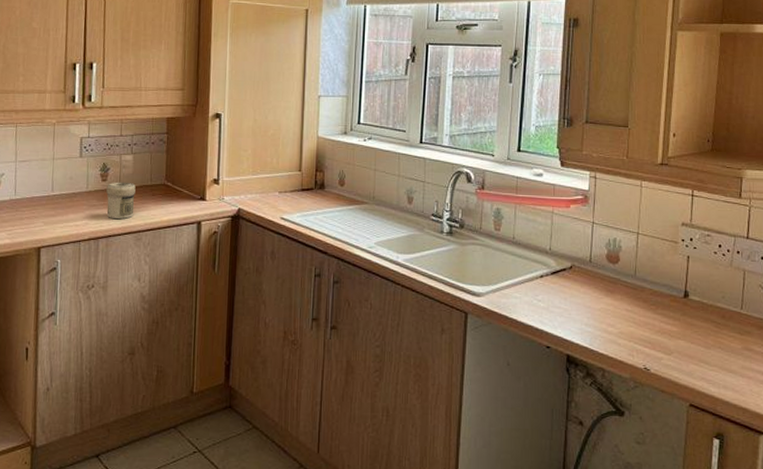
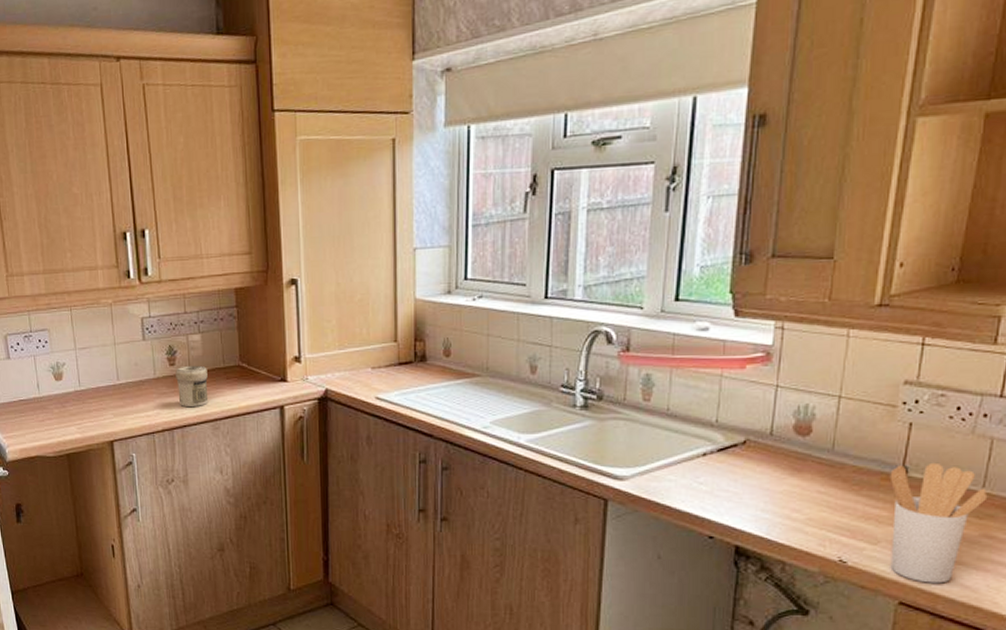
utensil holder: none [676,288,745,388] -> present [889,462,988,584]

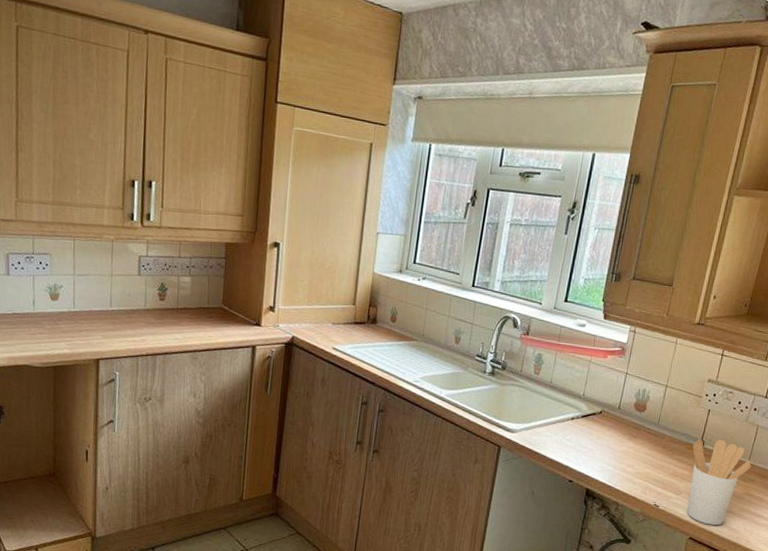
jar: present [175,365,208,408] -> none [164,302,193,338]

